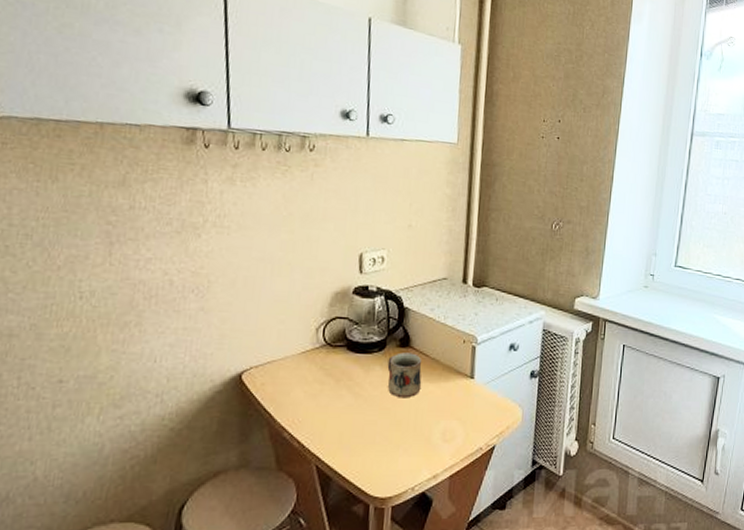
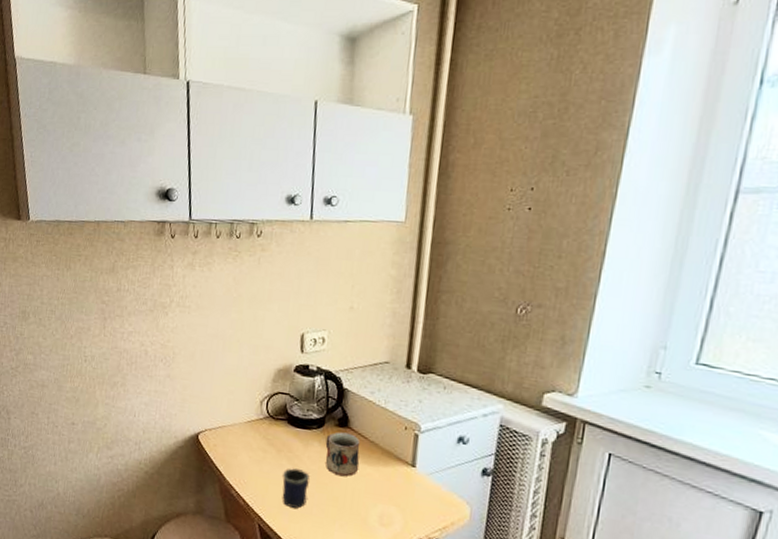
mug: none [342,397,372,440] -> present [282,468,310,508]

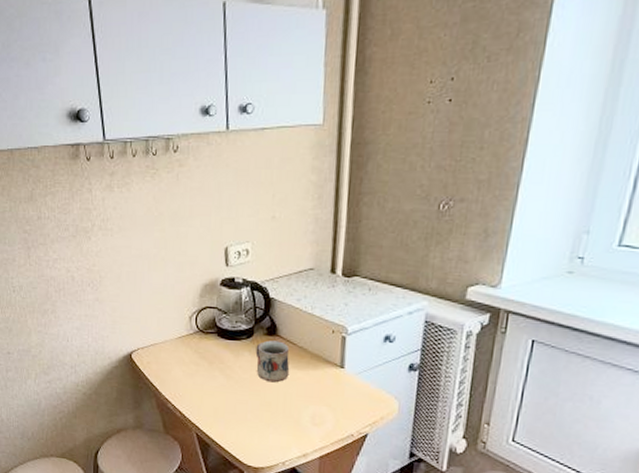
mug: present [282,468,310,508] -> none [216,378,242,416]

